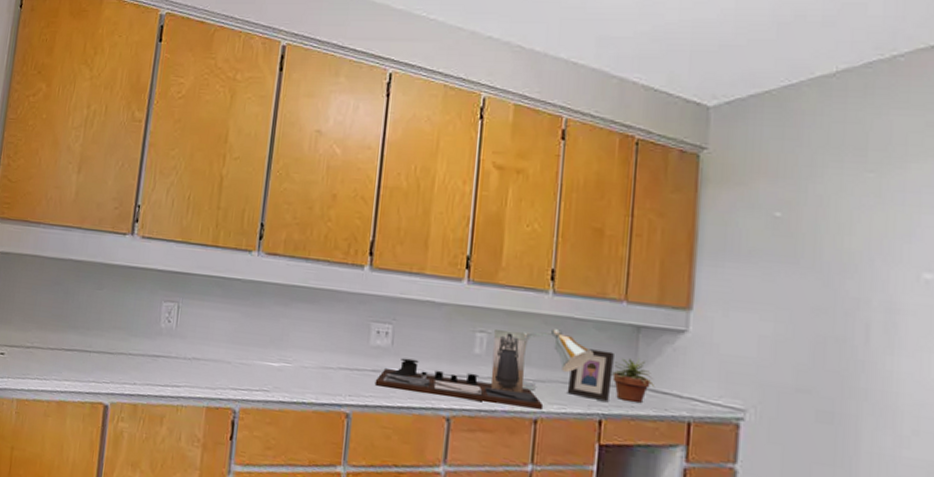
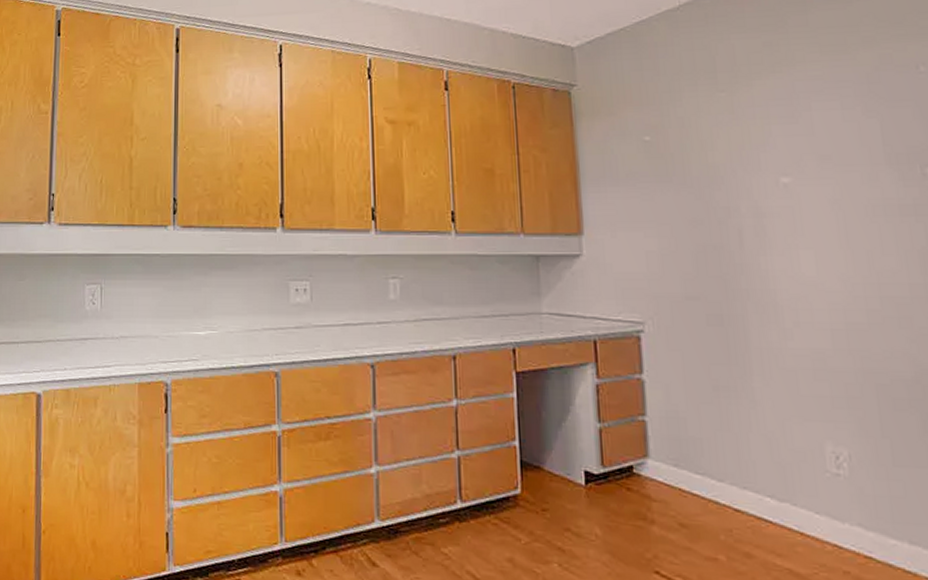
desk organizer: present [374,330,544,411] -> none [299,275,460,347]
desk lamp: present [522,329,594,391] -> none [433,267,500,328]
picture frame: present [567,349,614,401] -> none [479,282,520,330]
potted plant: present [611,358,656,403] -> none [518,286,560,327]

